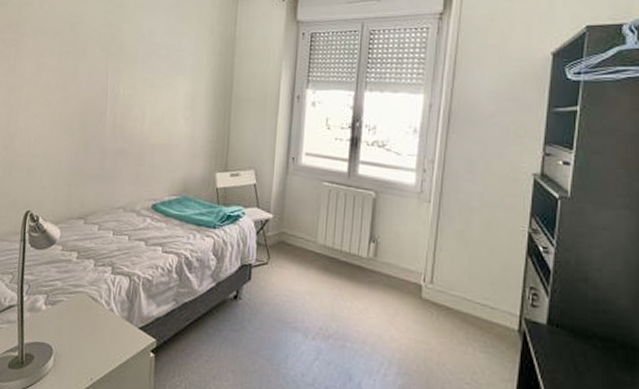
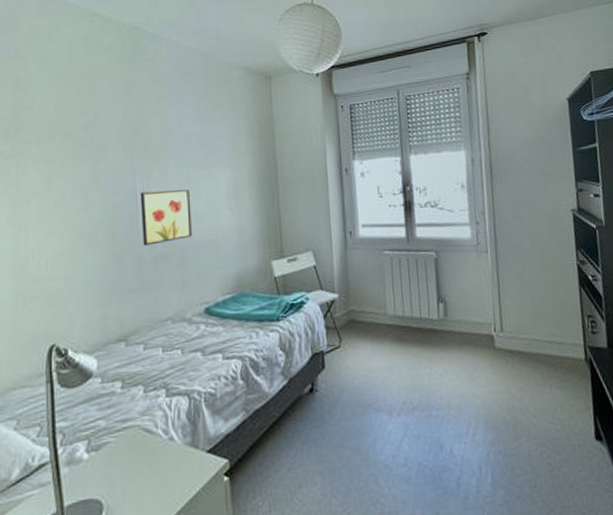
wall art: none [107,91,152,140] -> present [140,189,192,246]

